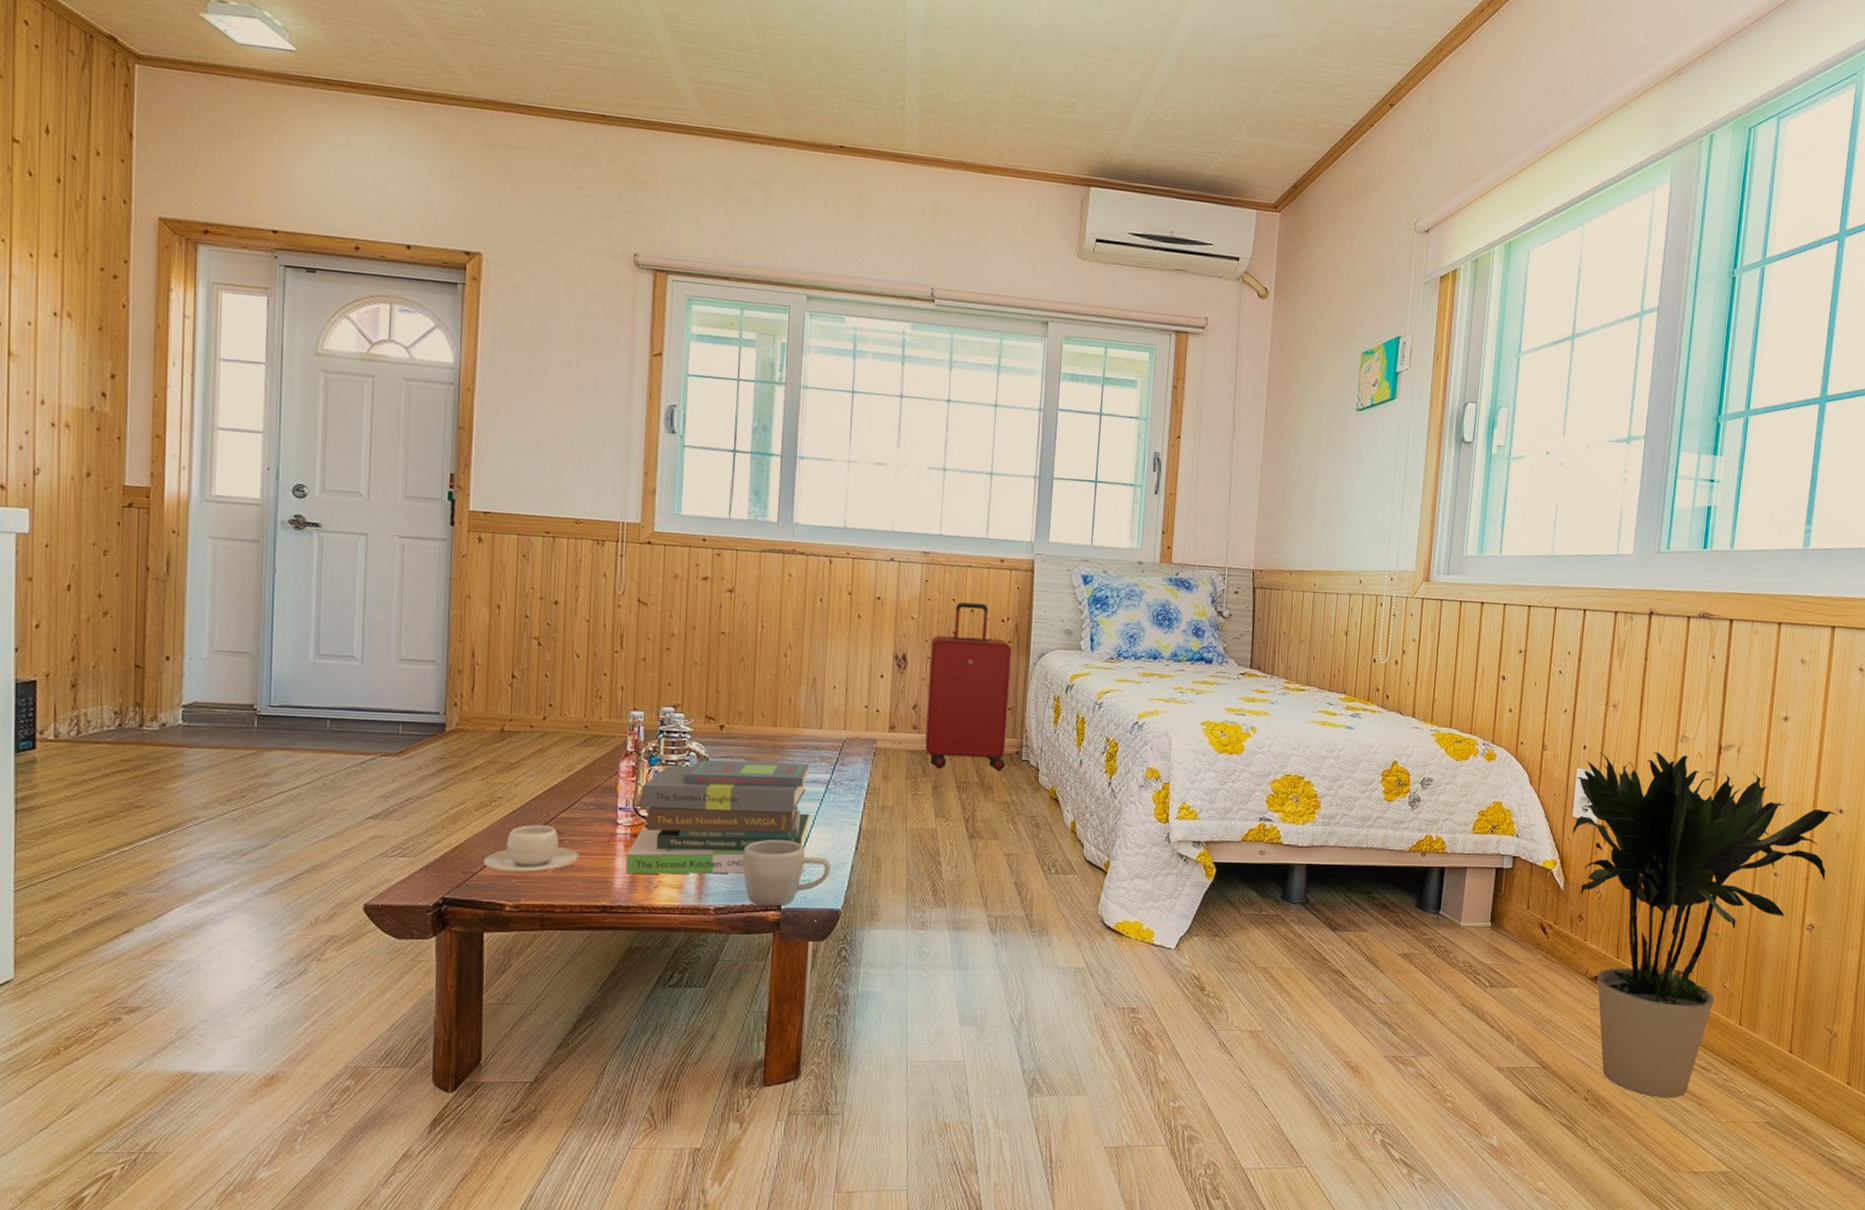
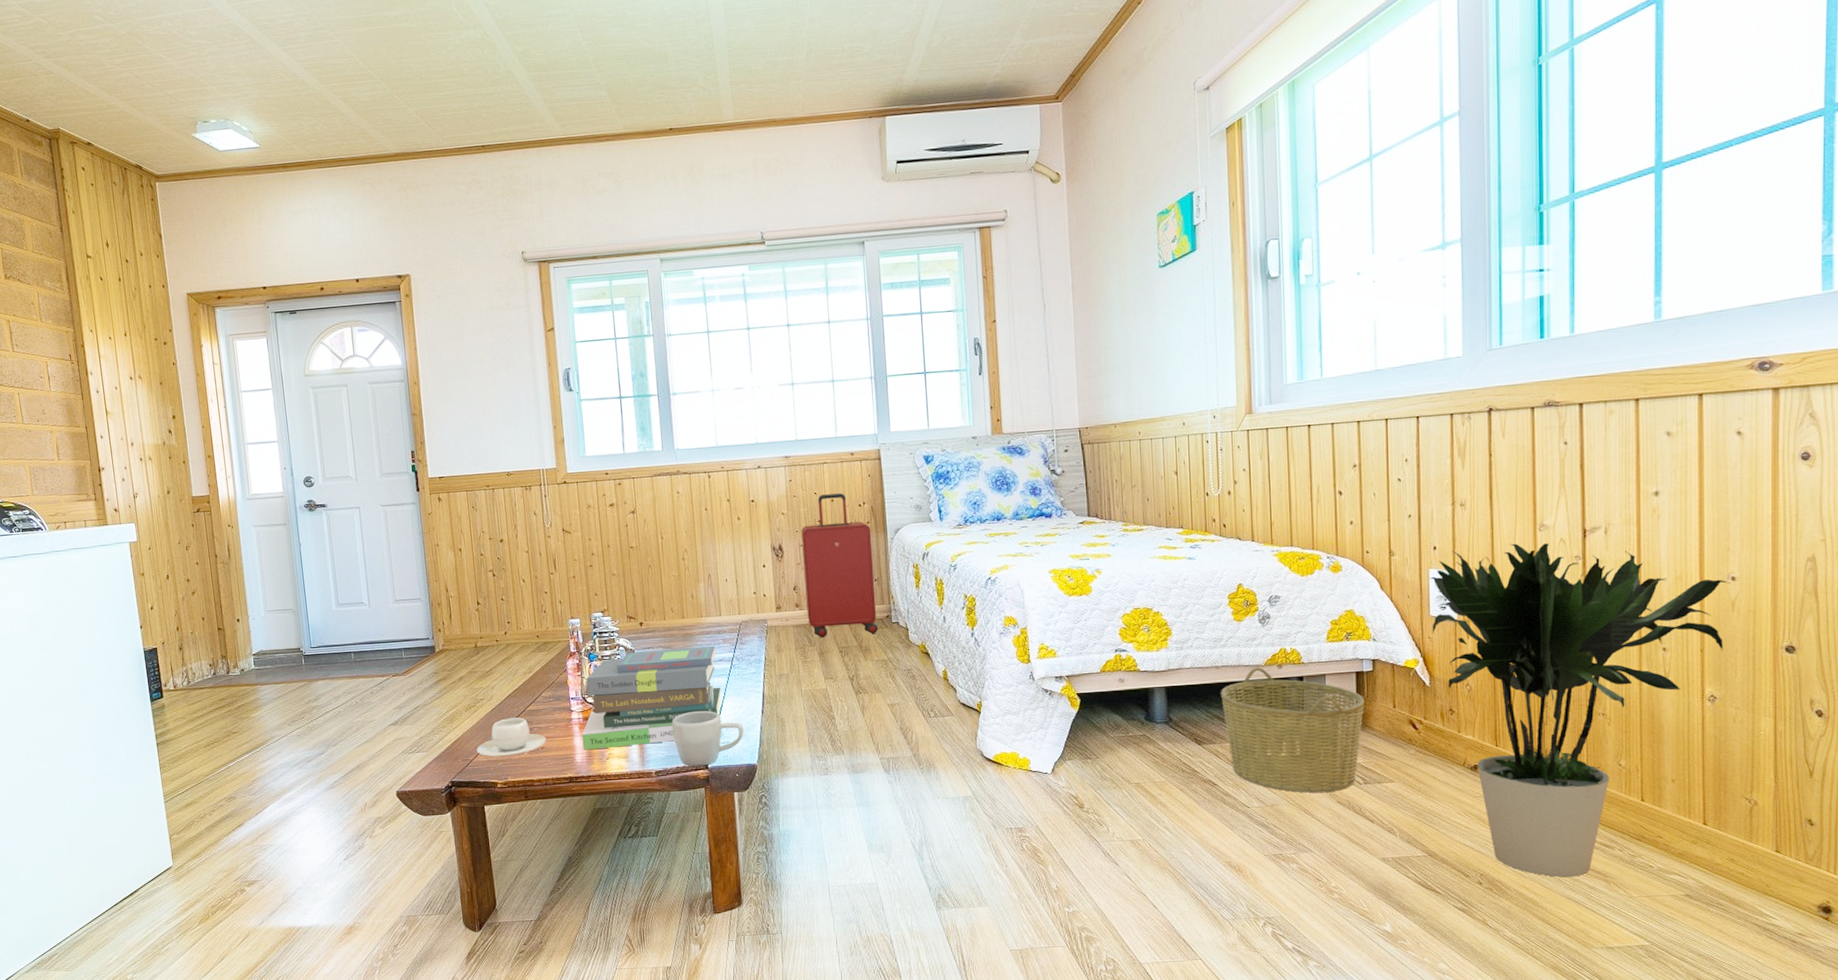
basket: none [1361,852,1501,993] -> present [1220,667,1365,793]

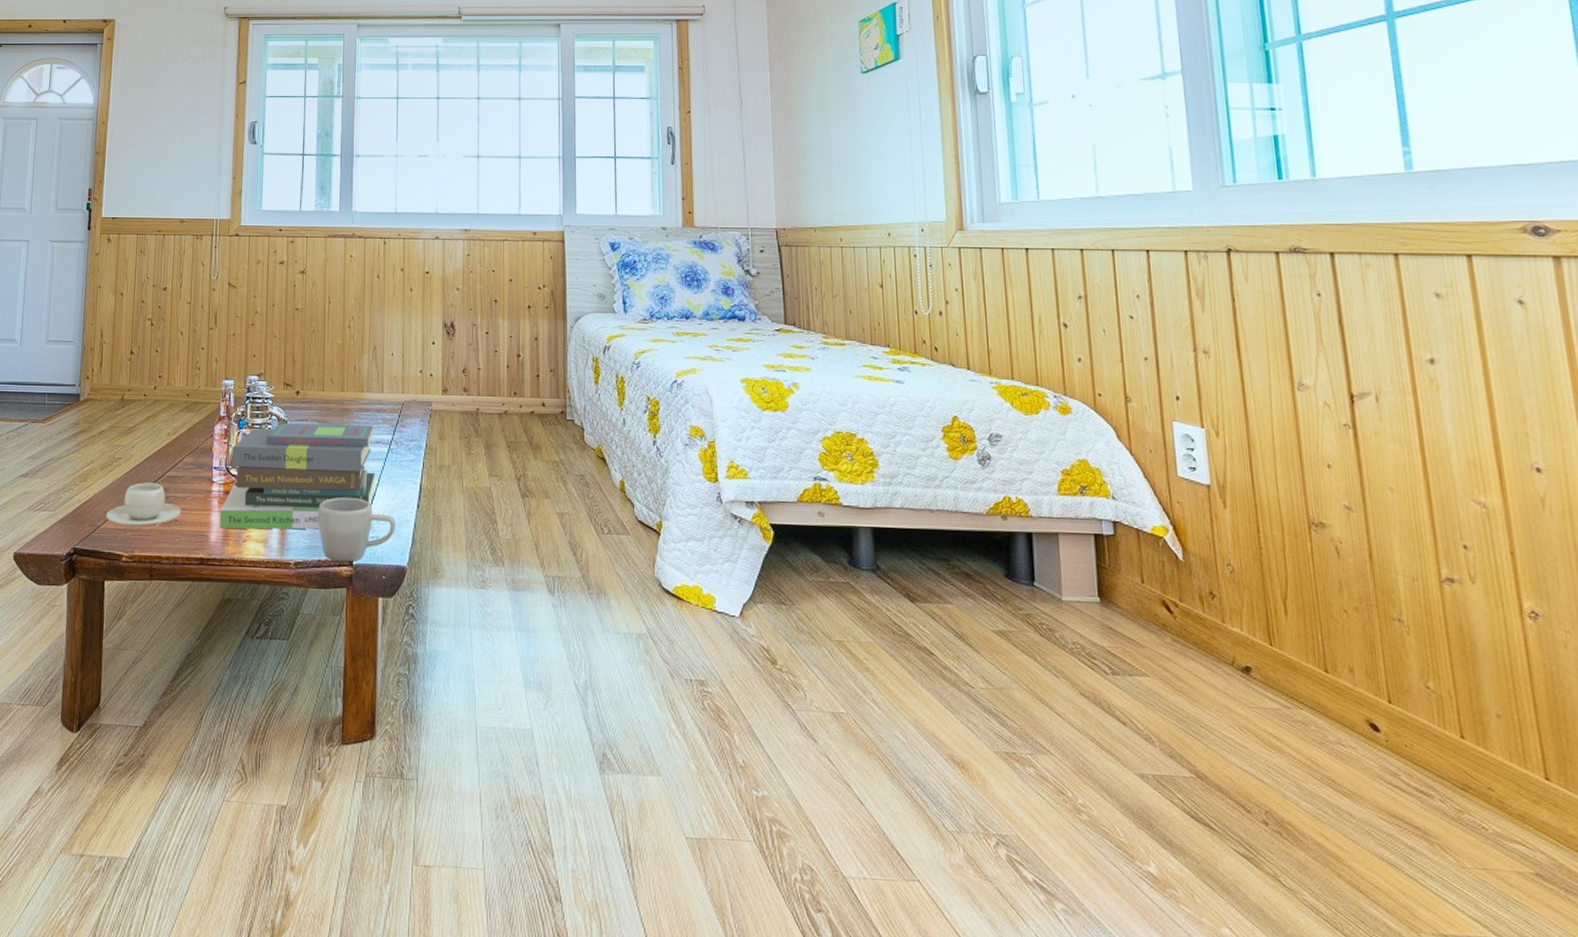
suitcase: present [801,493,878,638] -> none [475,273,551,431]
basket: present [1220,667,1365,793] -> none [935,515,1107,680]
potted plant: present [1429,543,1731,877] -> none [1174,402,1539,830]

